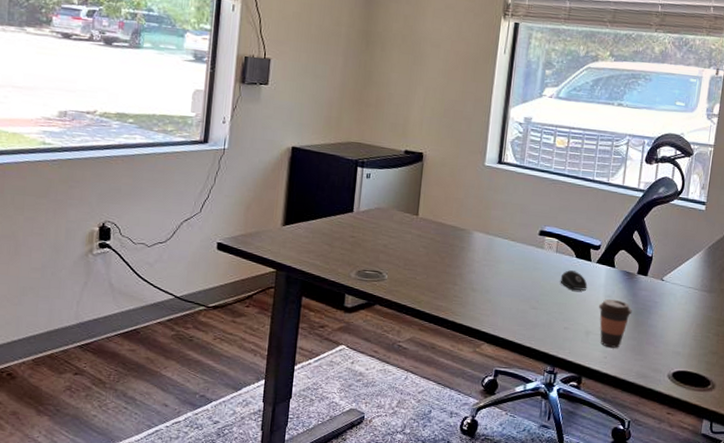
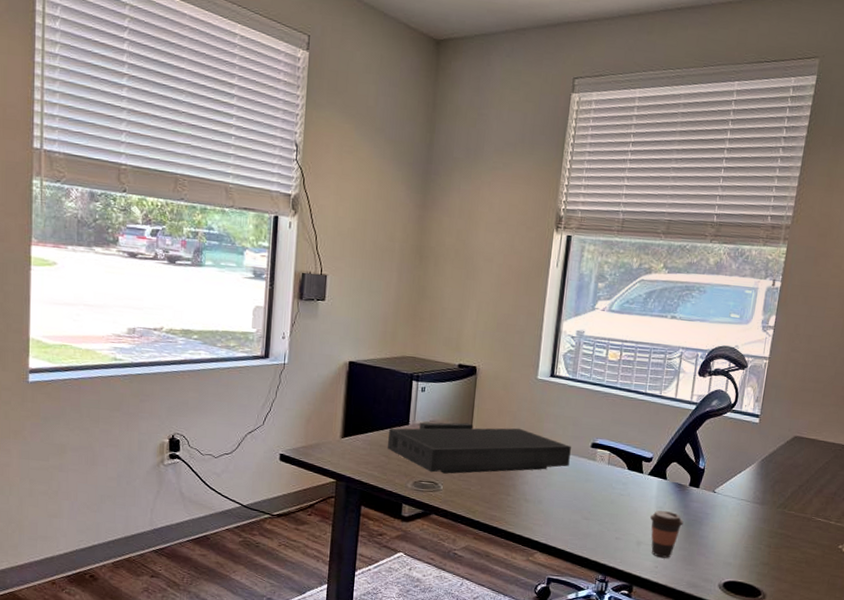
monitor: none [331,209,519,263] -> present [388,422,571,474]
computer mouse: present [560,270,588,291] -> none [612,482,639,502]

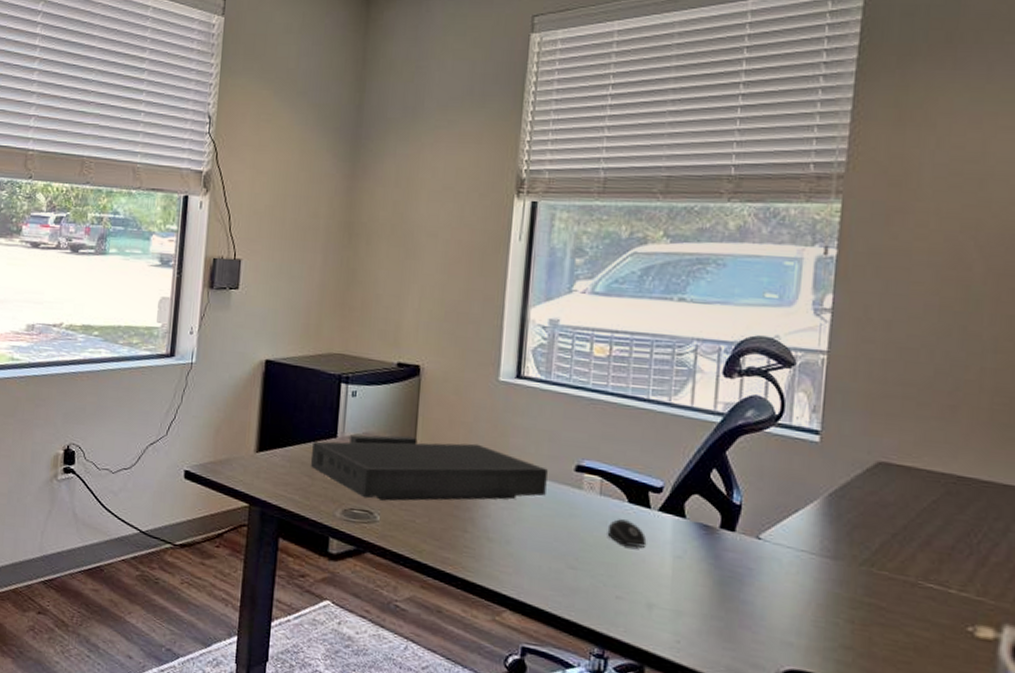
computer mouse: none [612,482,639,502] -> present [607,519,647,548]
coffee cup: present [649,510,684,558] -> none [663,560,715,630]

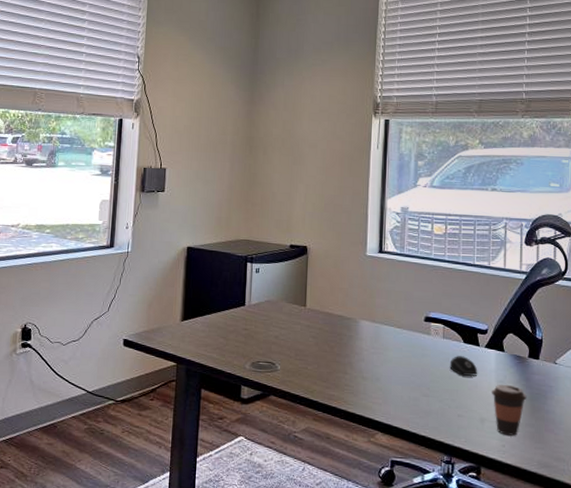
monitor: present [311,434,548,501] -> none [225,301,405,354]
coffee cup: none [663,560,715,630] -> present [491,384,527,436]

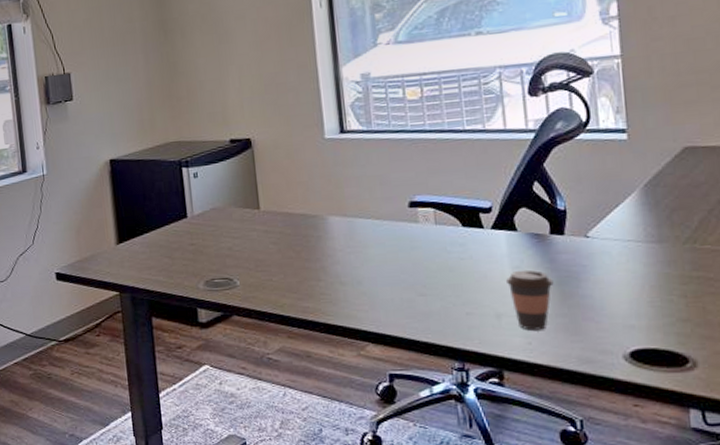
computer mouse: present [449,356,478,376] -> none [447,243,486,266]

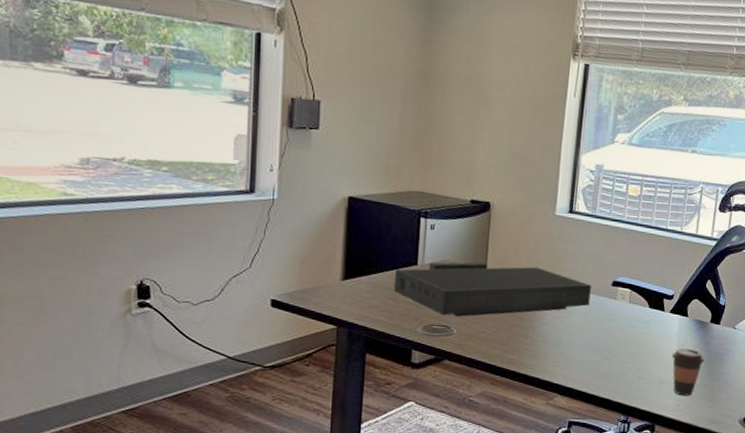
monitor: none [166,199,386,268] -> present [394,262,591,317]

